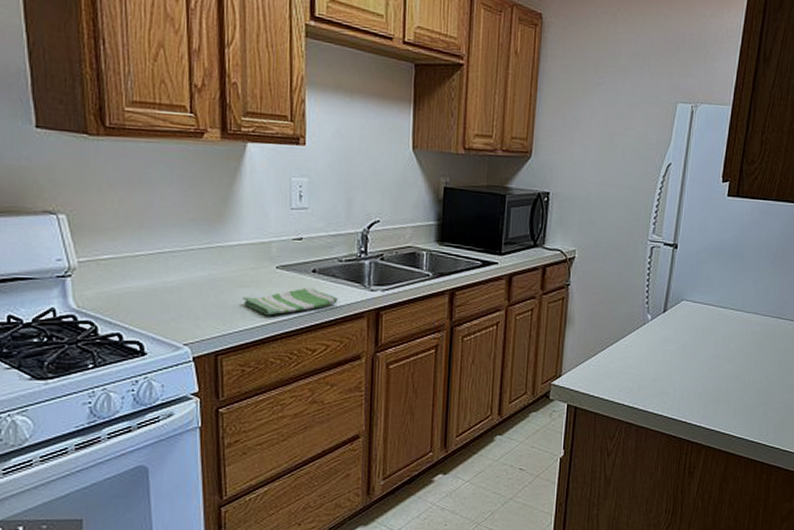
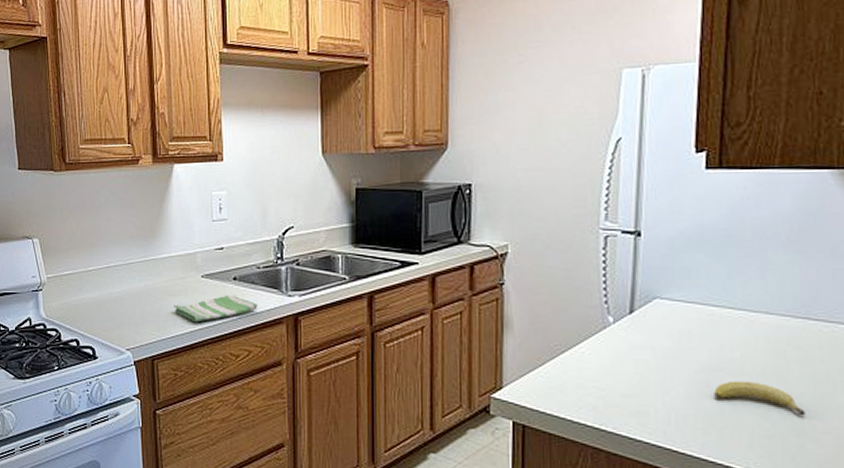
fruit: none [715,366,771,391] -> present [714,380,806,416]

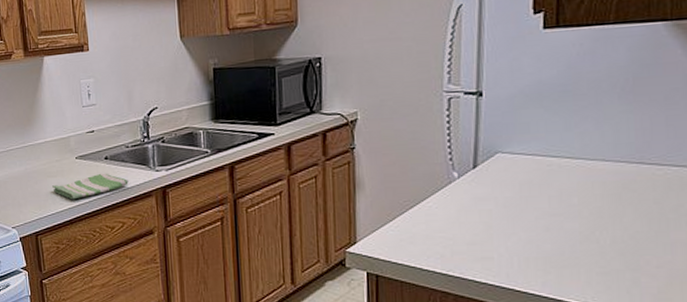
fruit: present [714,380,806,416] -> none [553,224,640,253]

